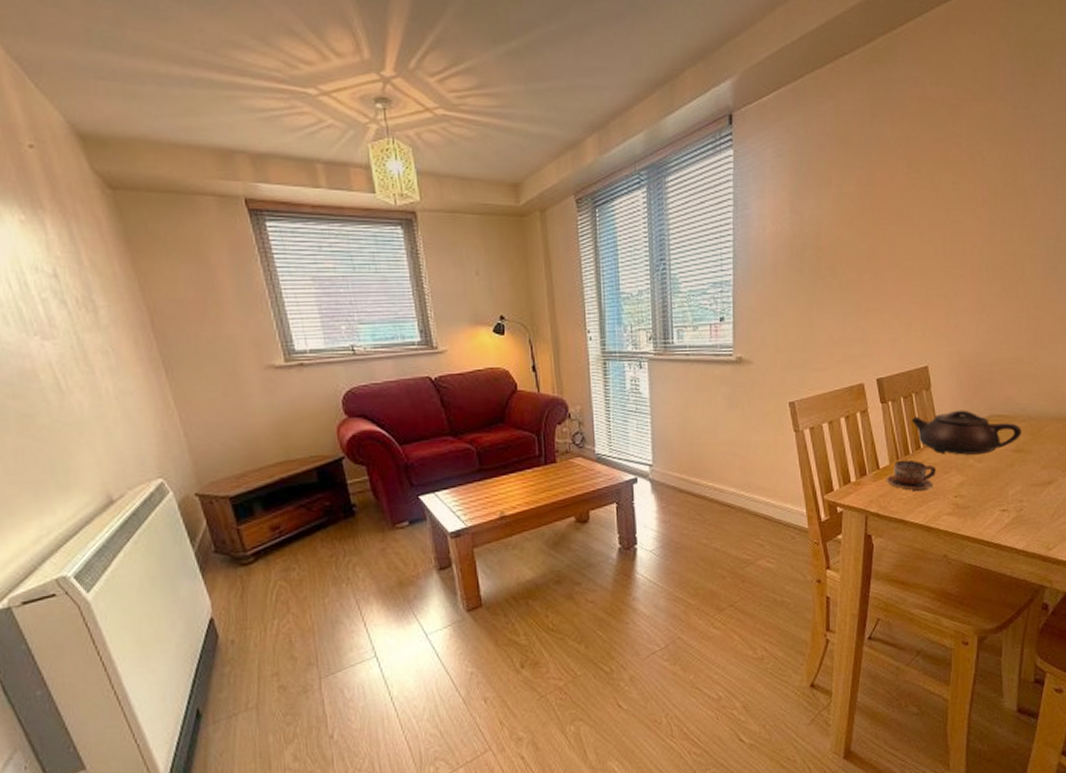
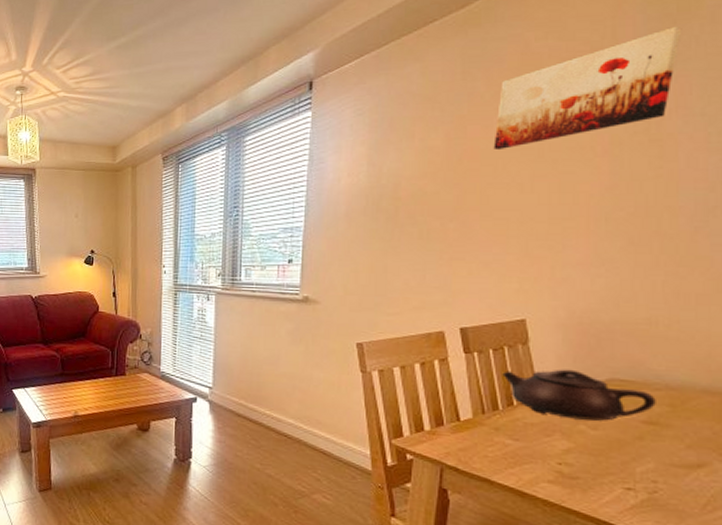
cup: present [886,459,936,492] -> none [467,414,533,452]
wall art: none [899,80,1039,199] -> present [493,25,682,151]

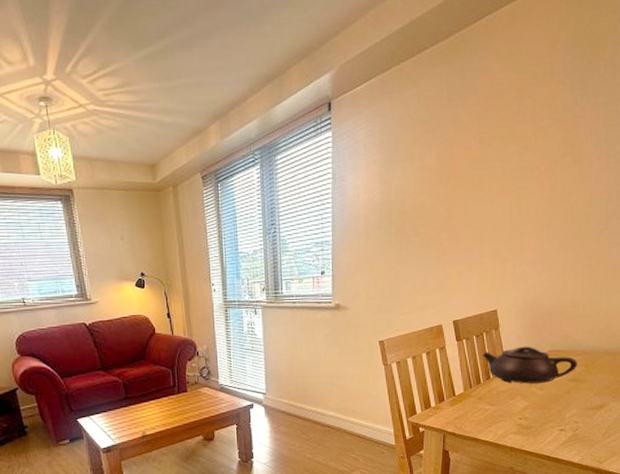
wall art: present [493,25,682,151] -> none [472,65,594,169]

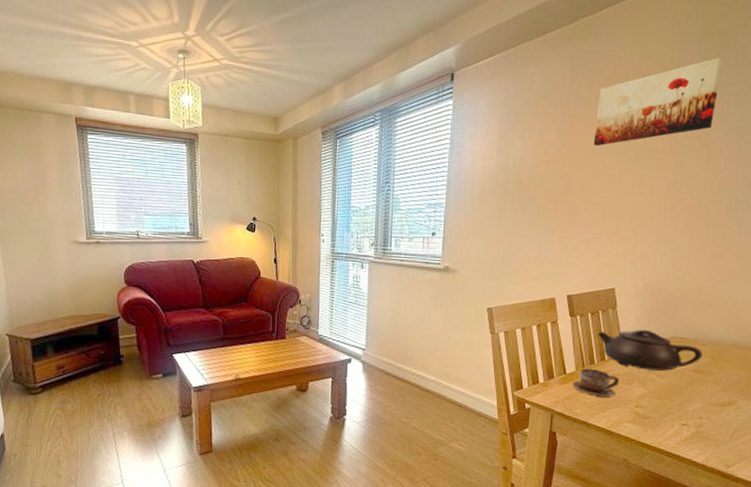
cup: none [460,388,503,415] -> present [571,368,619,398]
wall art: none [472,65,594,169] -> present [593,57,724,147]

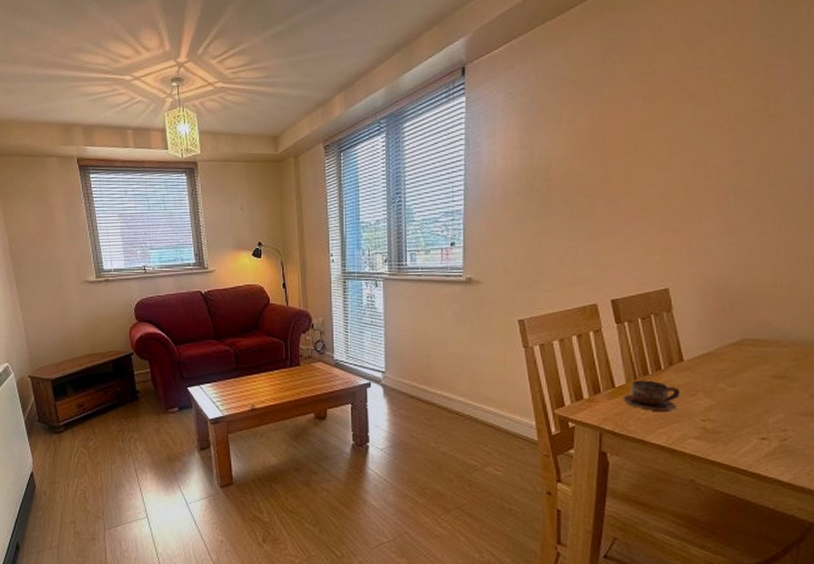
wall art: present [593,57,724,147] -> none [633,8,793,130]
teapot: present [597,329,702,371] -> none [650,332,783,378]

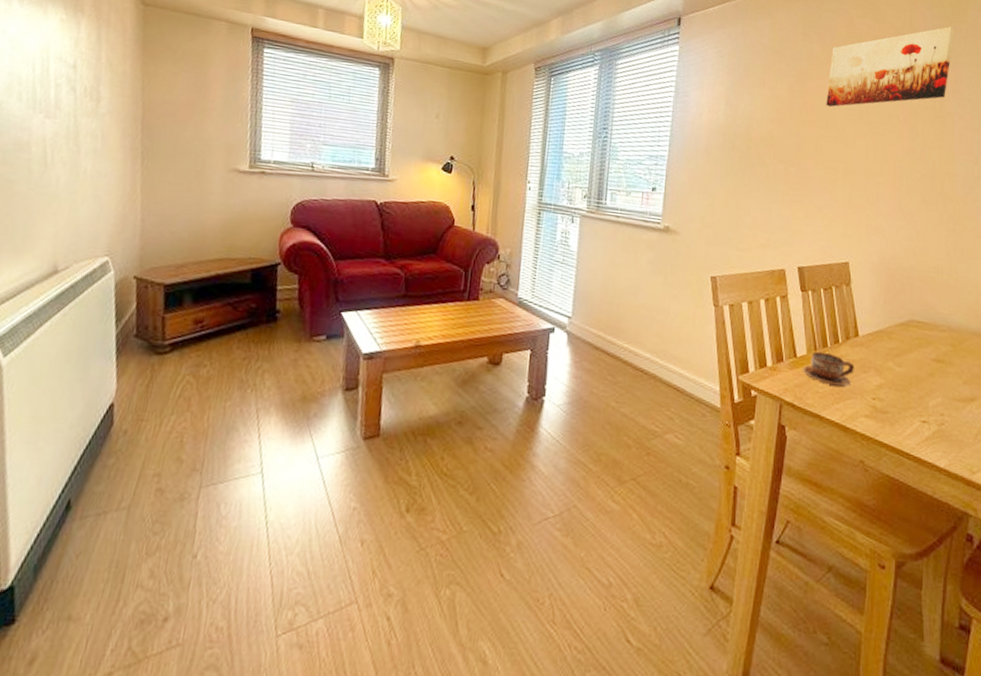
wall art: none [633,8,793,130] -> present [826,26,955,108]

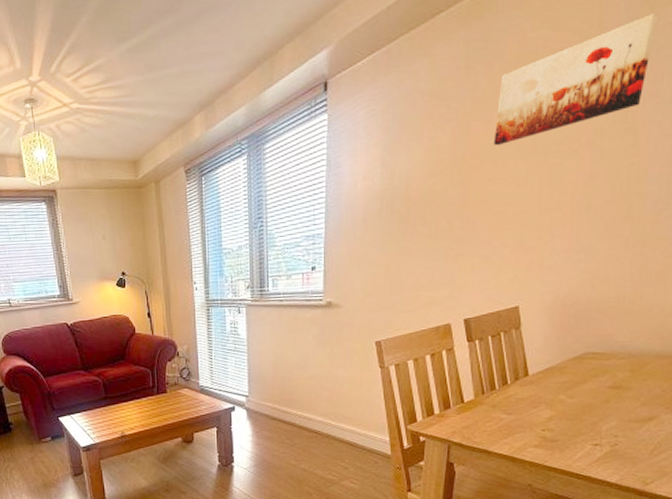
cup: present [802,351,854,388] -> none [470,394,523,424]

